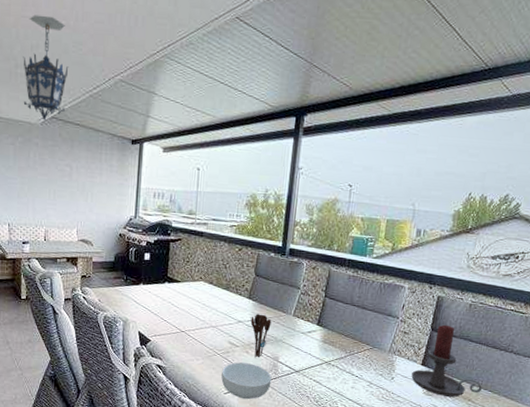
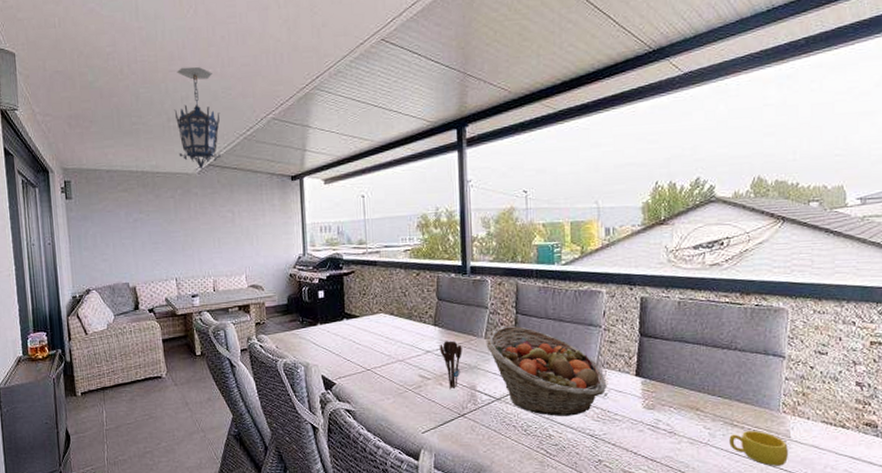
cereal bowl: present [221,362,272,400] -> none [416,396,472,437]
fruit basket: none [293,306,395,394] -> present [486,325,606,416]
candle holder: present [411,324,482,397] -> none [626,327,709,408]

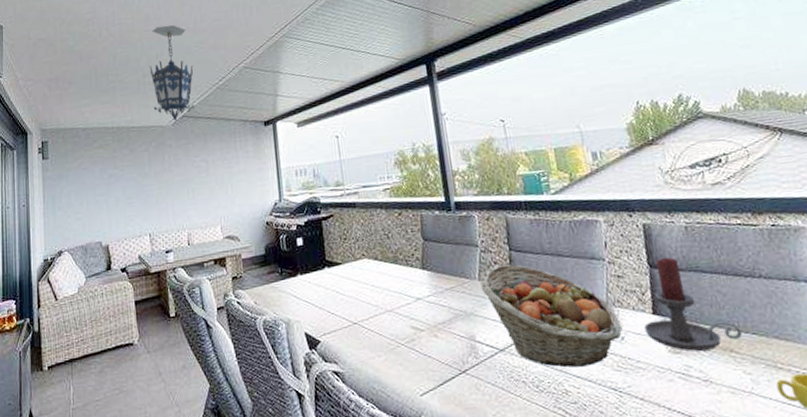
utensil holder: present [439,340,462,388] -> none [430,285,457,340]
candle holder: none [626,327,709,408] -> present [644,257,742,351]

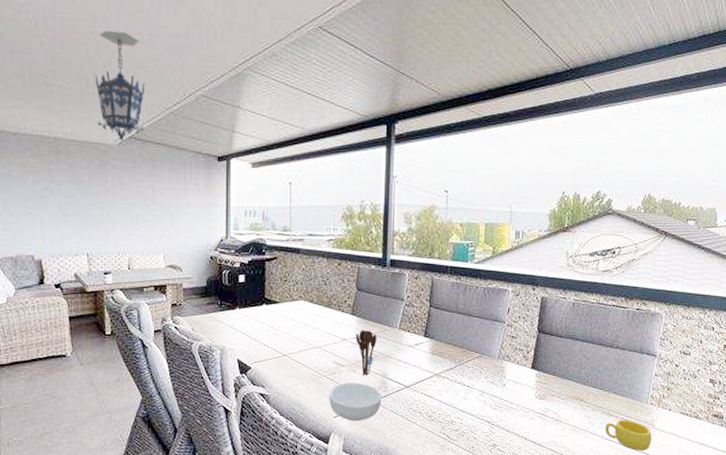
cereal bowl: none [411,349,475,399] -> present [329,383,382,422]
utensil holder: none [430,285,457,340] -> present [356,330,377,375]
fruit basket: present [480,264,622,368] -> none [400,317,505,404]
candle holder: present [644,257,742,351] -> none [522,325,592,398]

